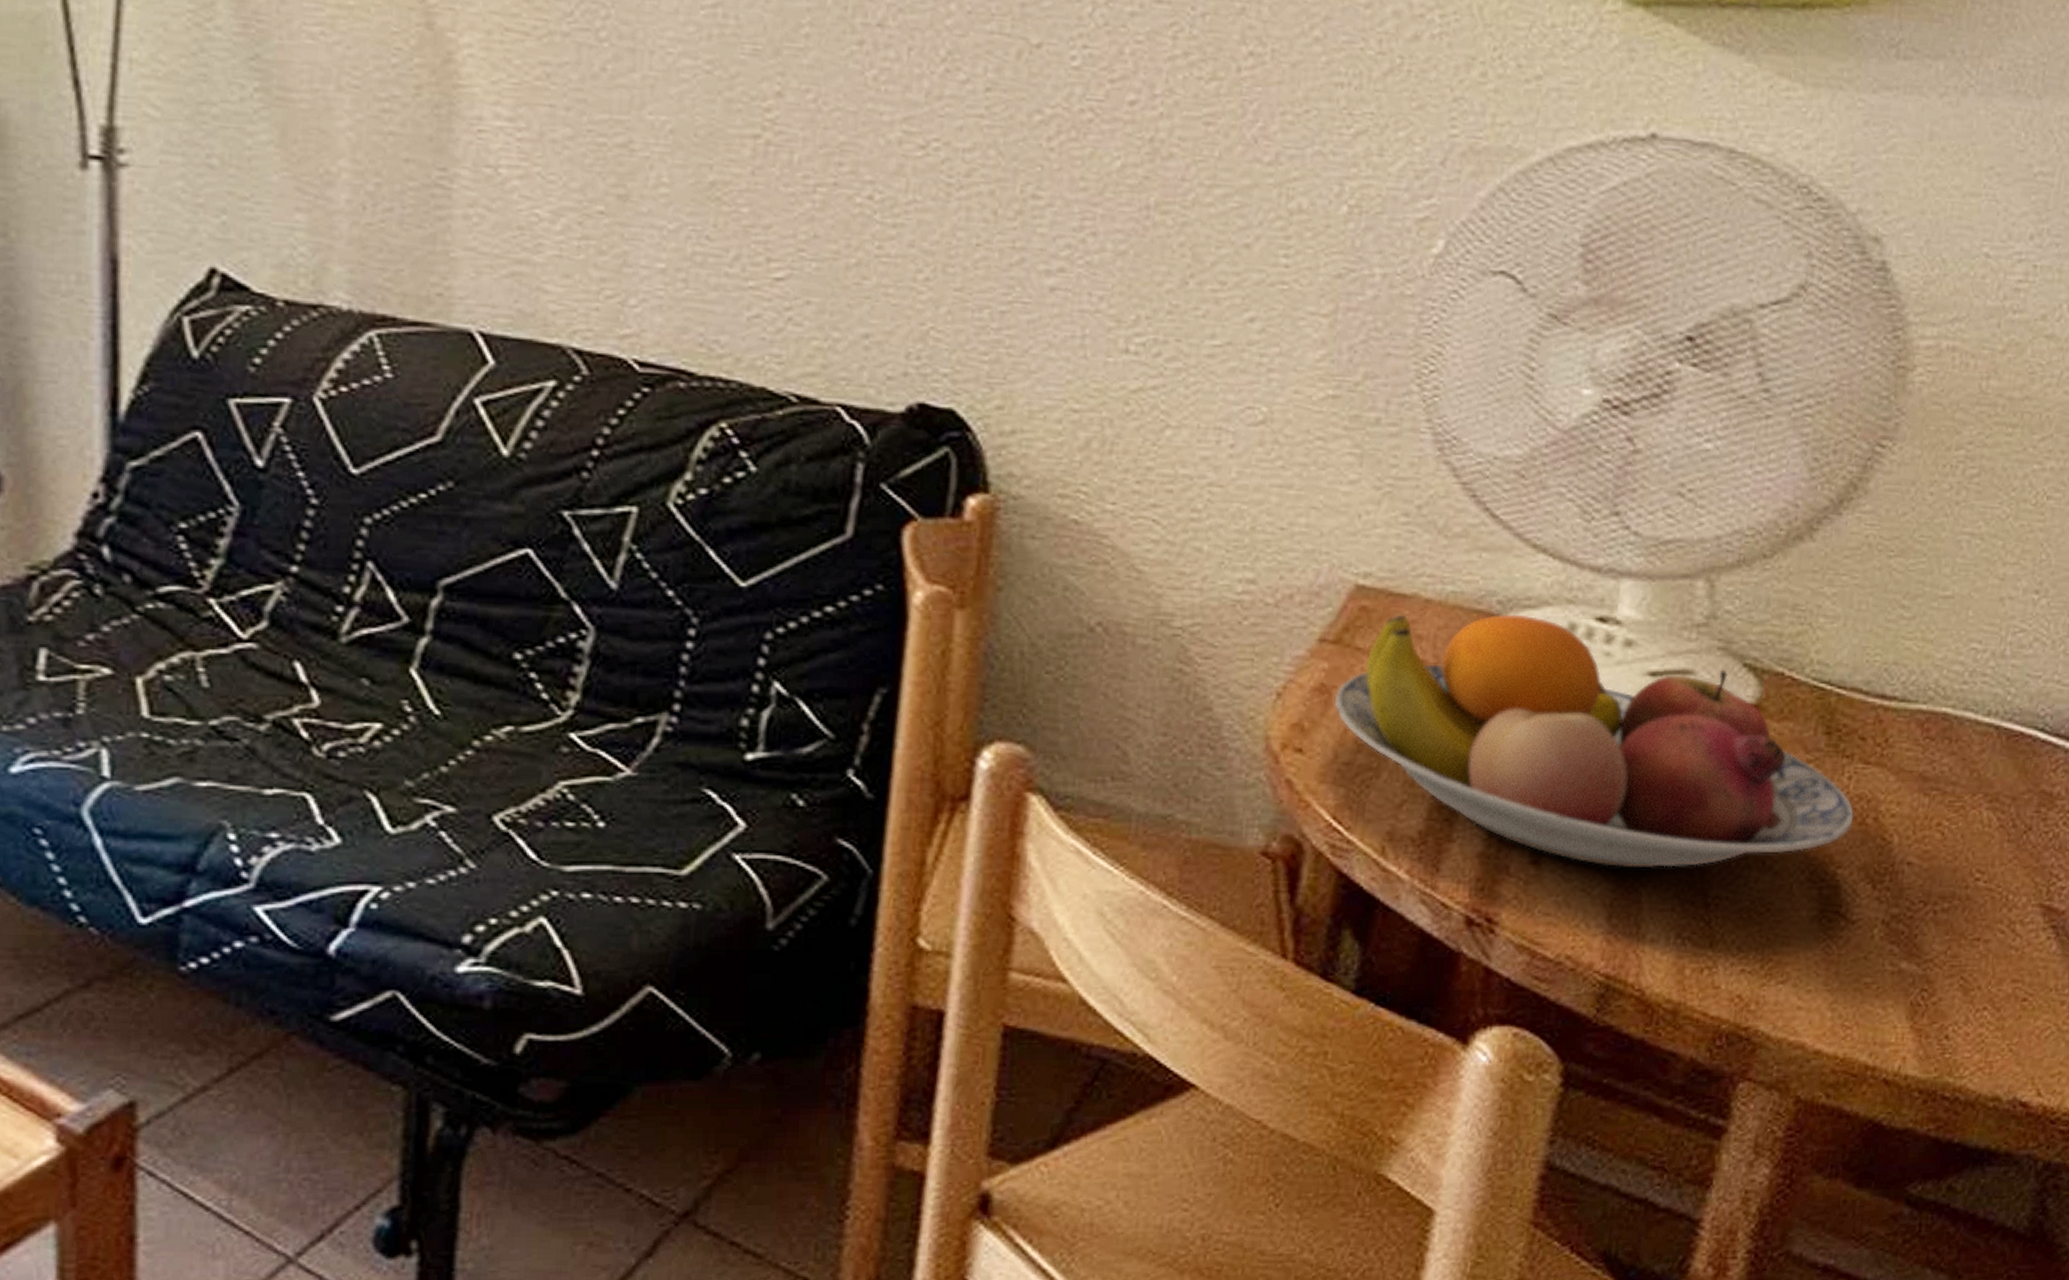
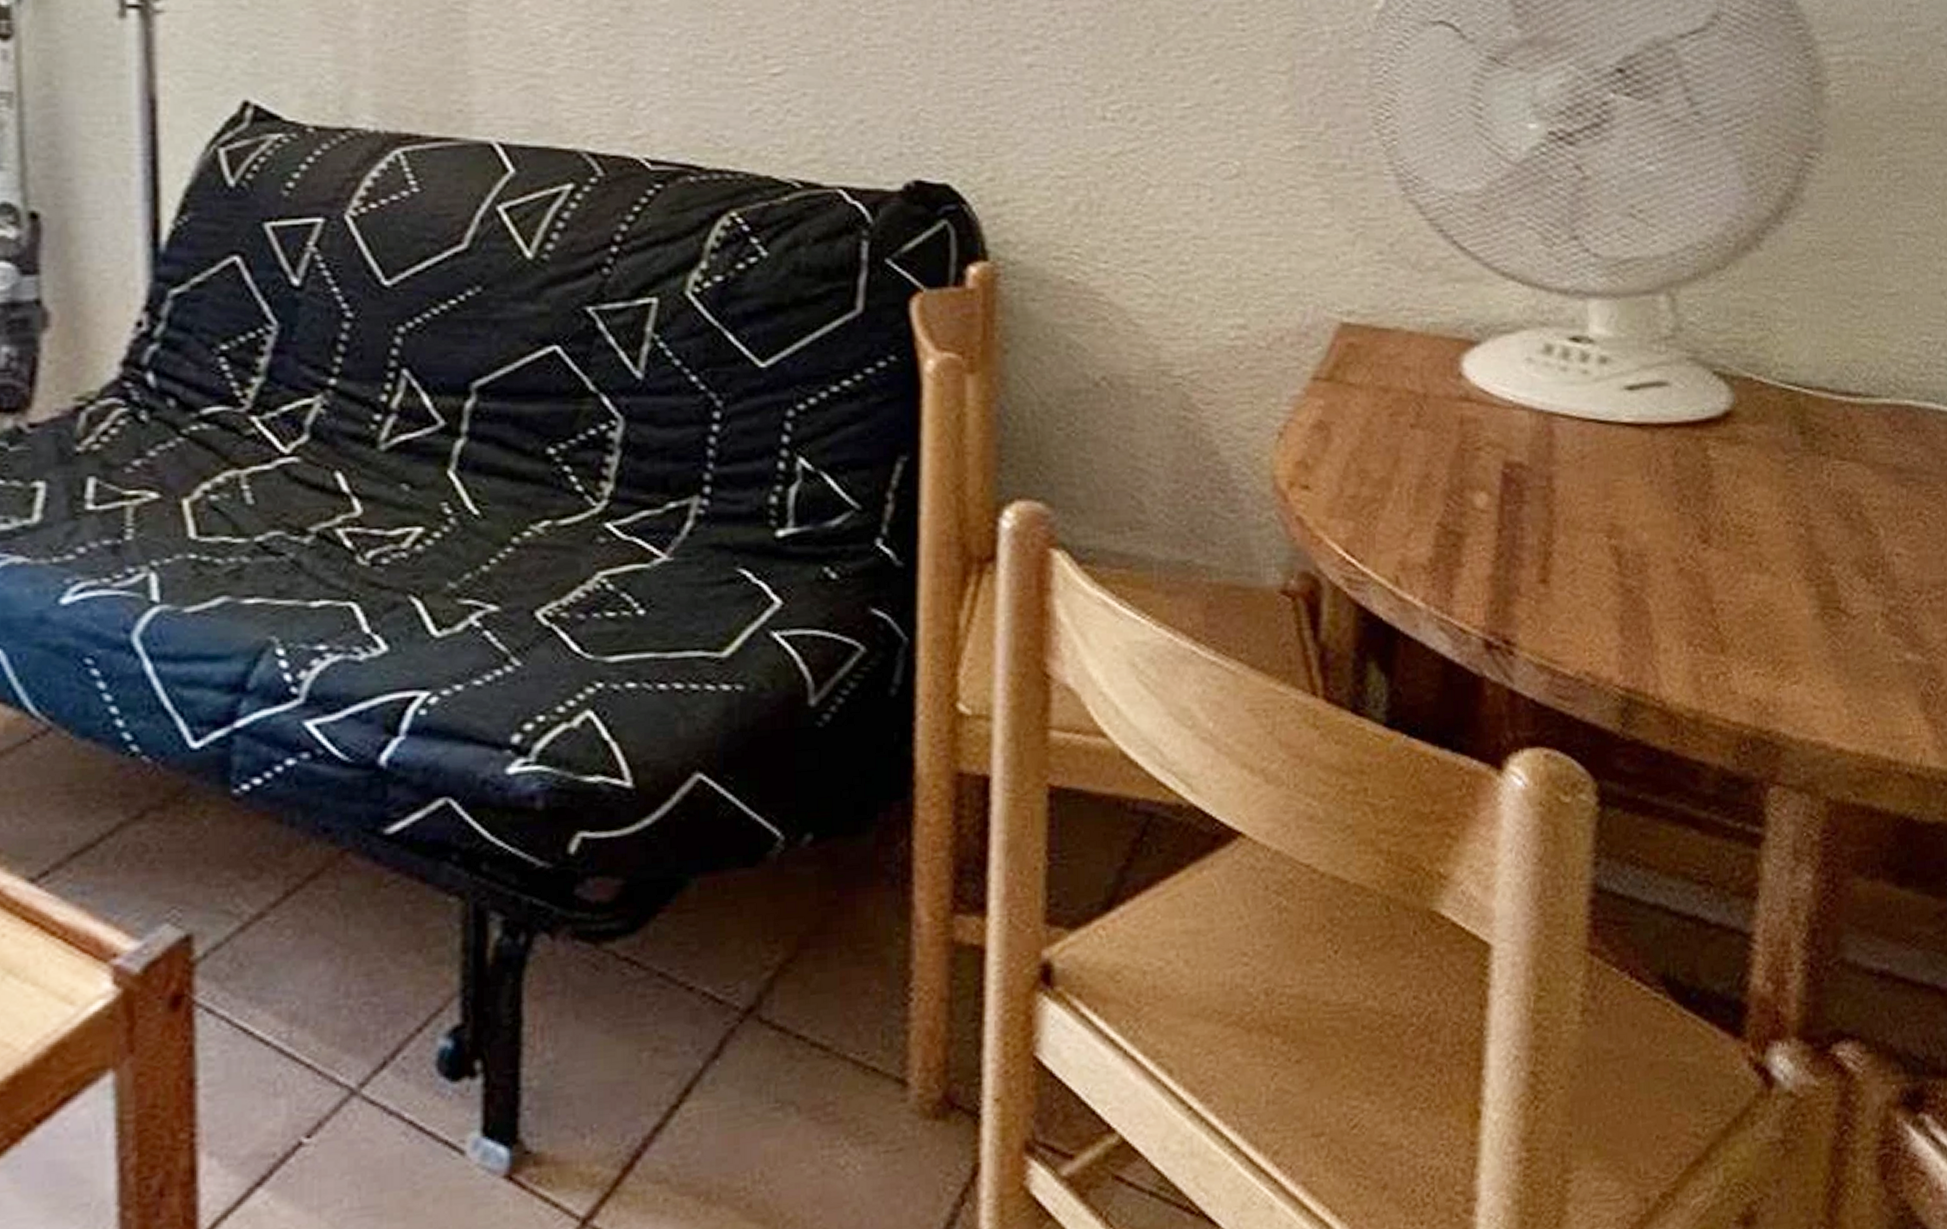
fruit bowl: present [1334,613,1854,869] -> none [1333,339,1839,580]

